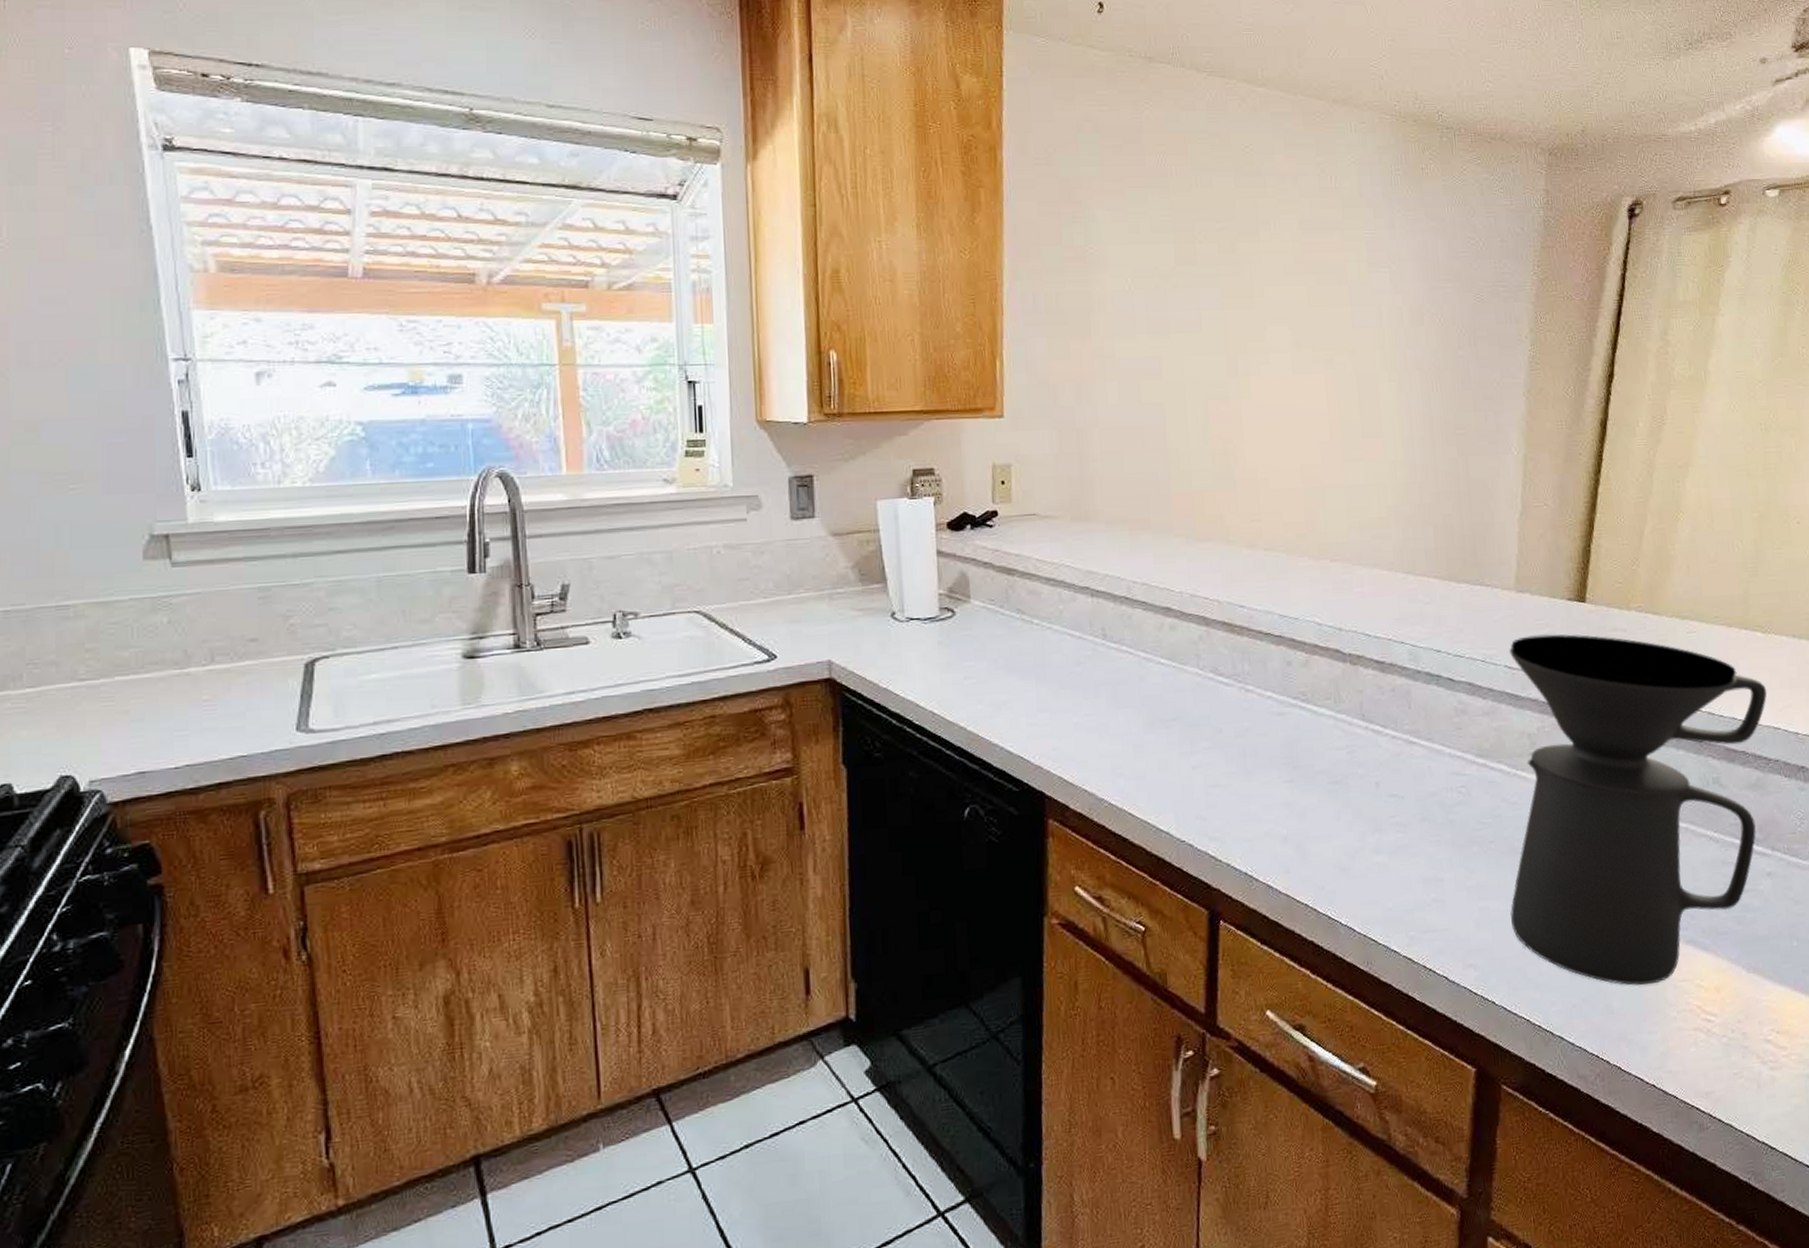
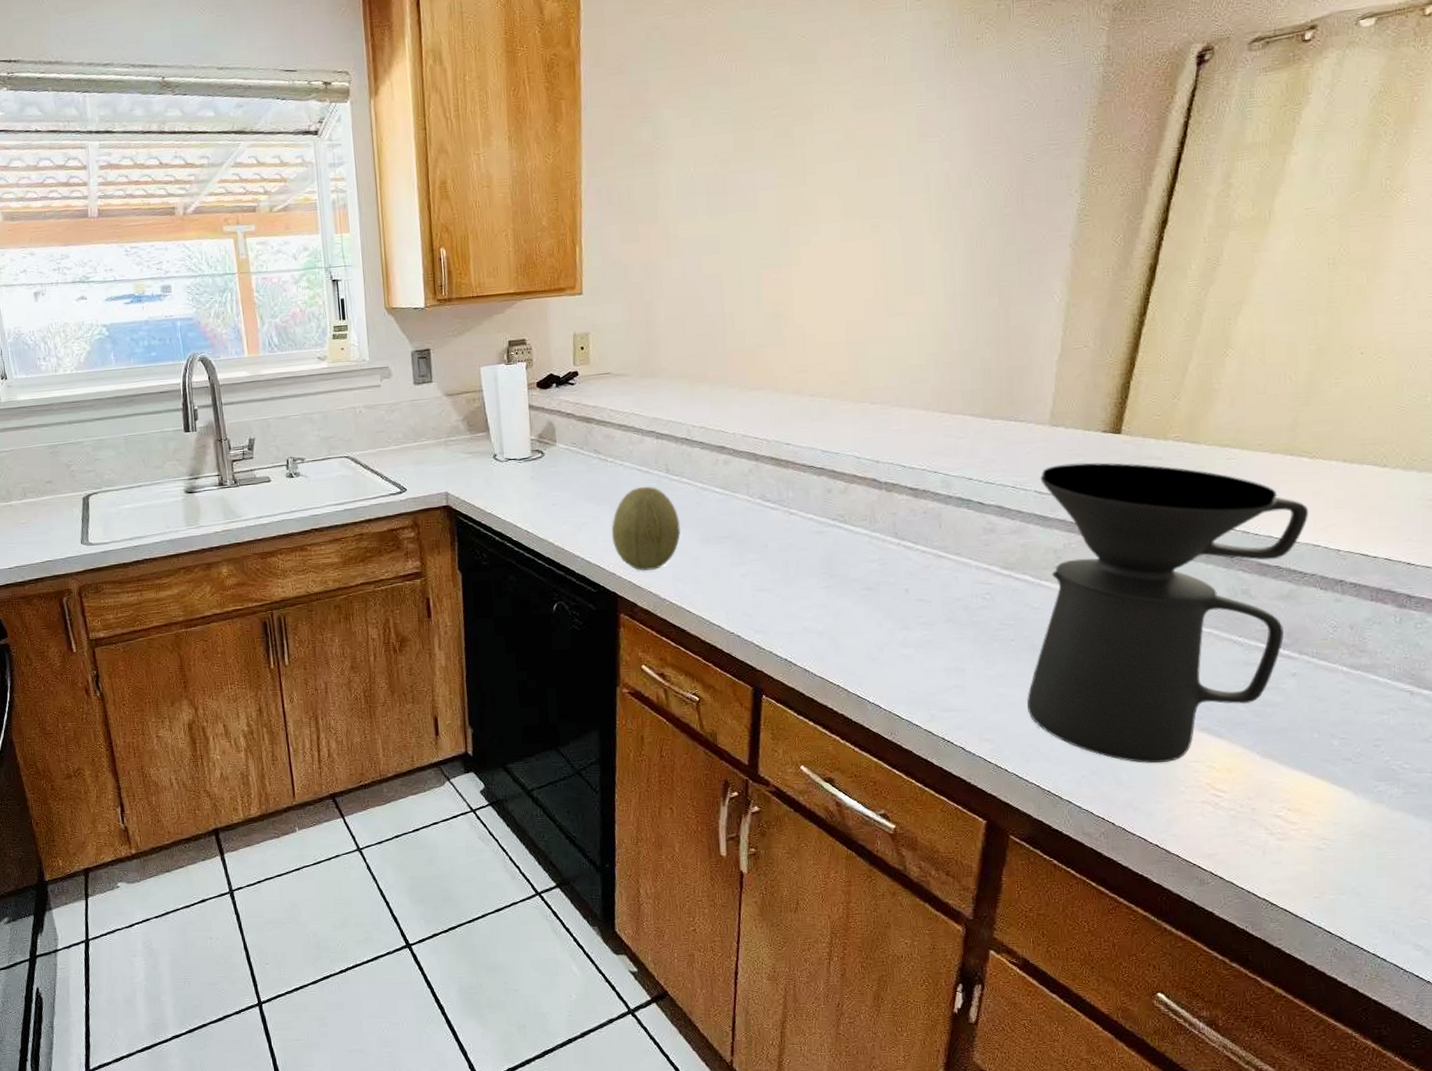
fruit: none [1037,655,1121,763] -> present [611,486,681,571]

